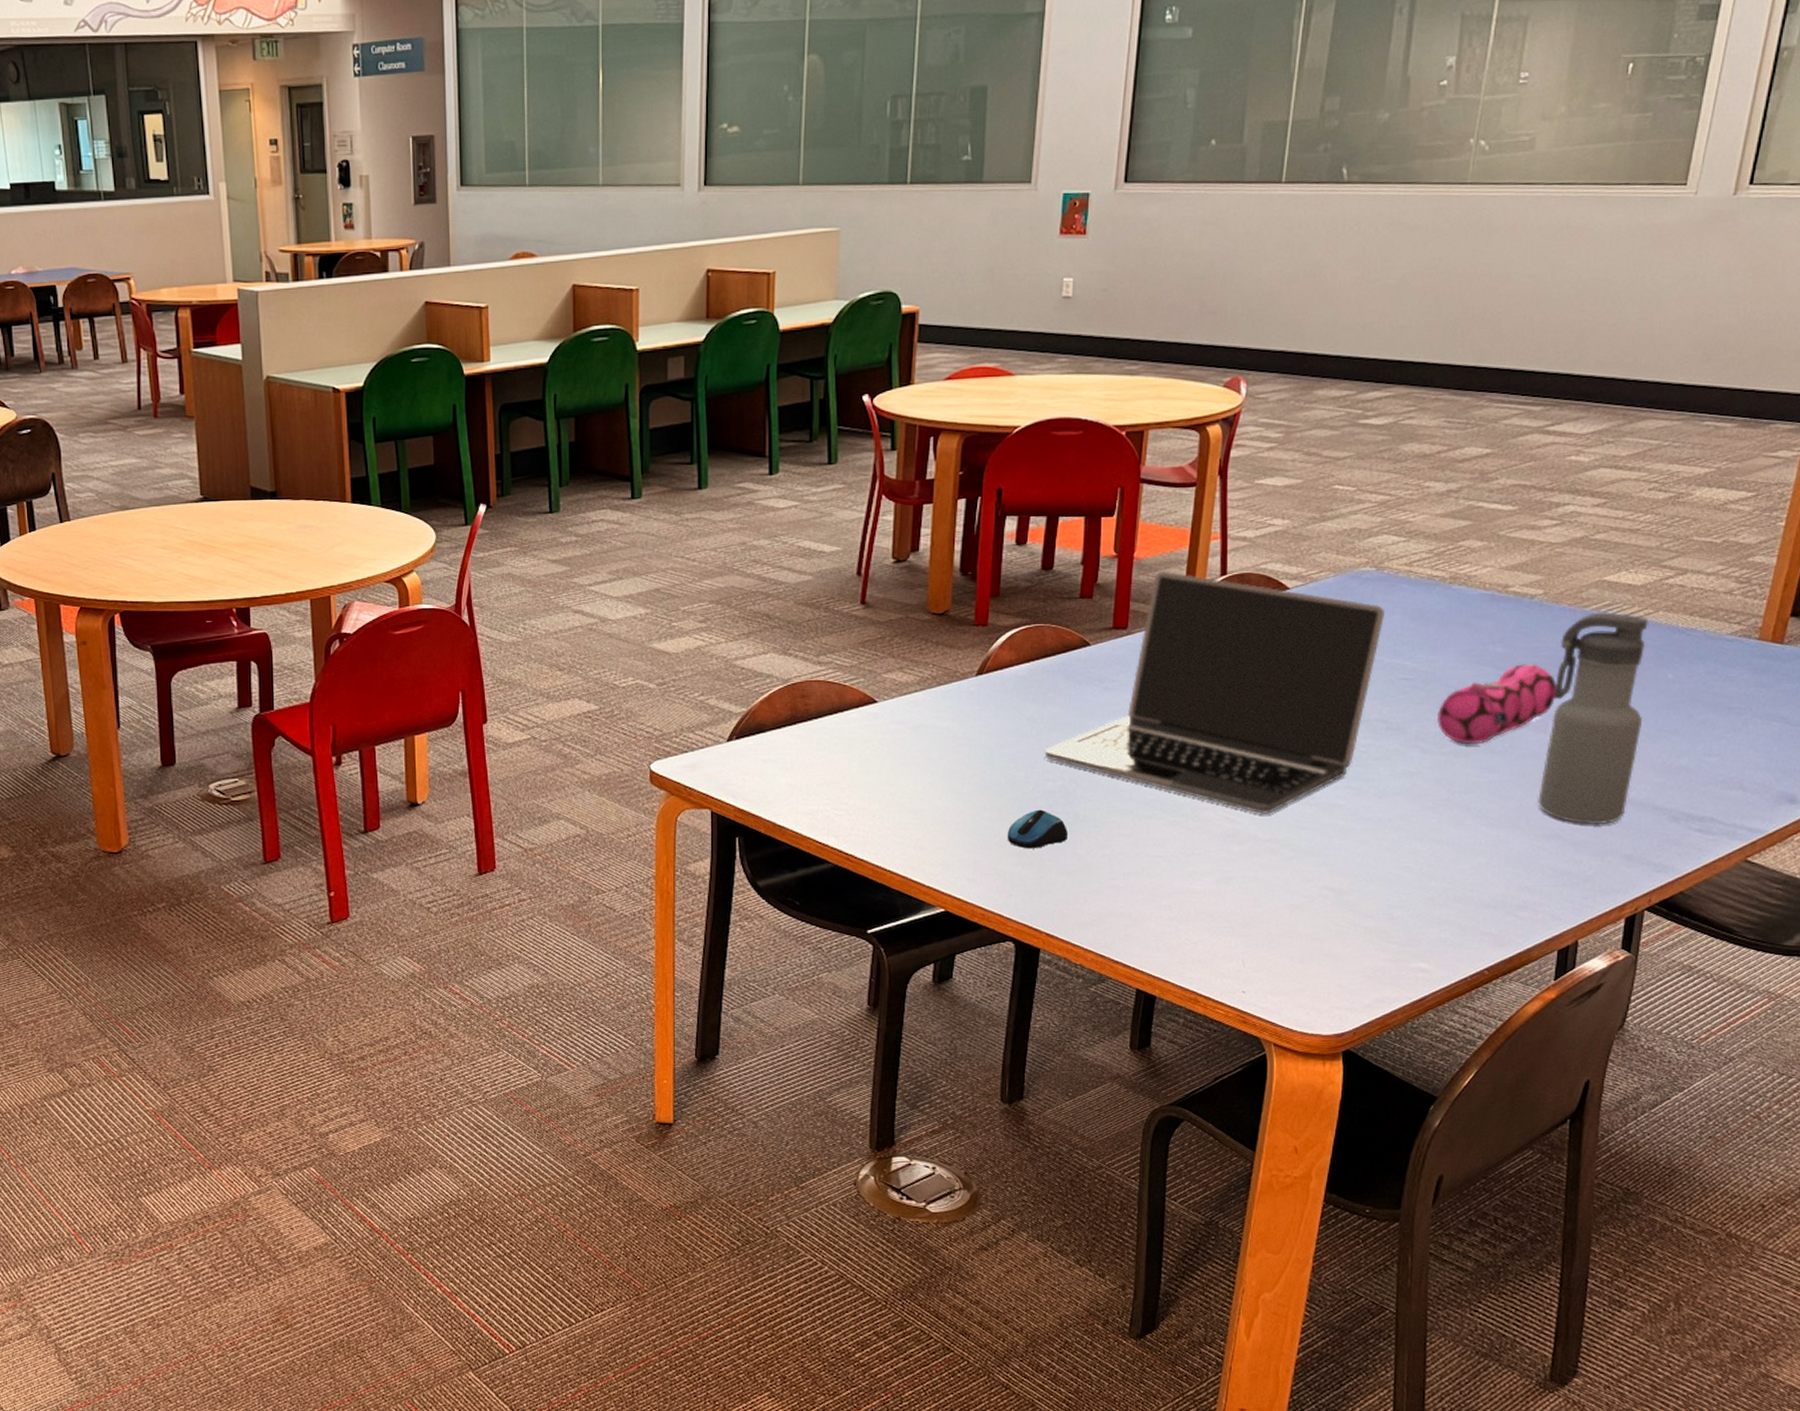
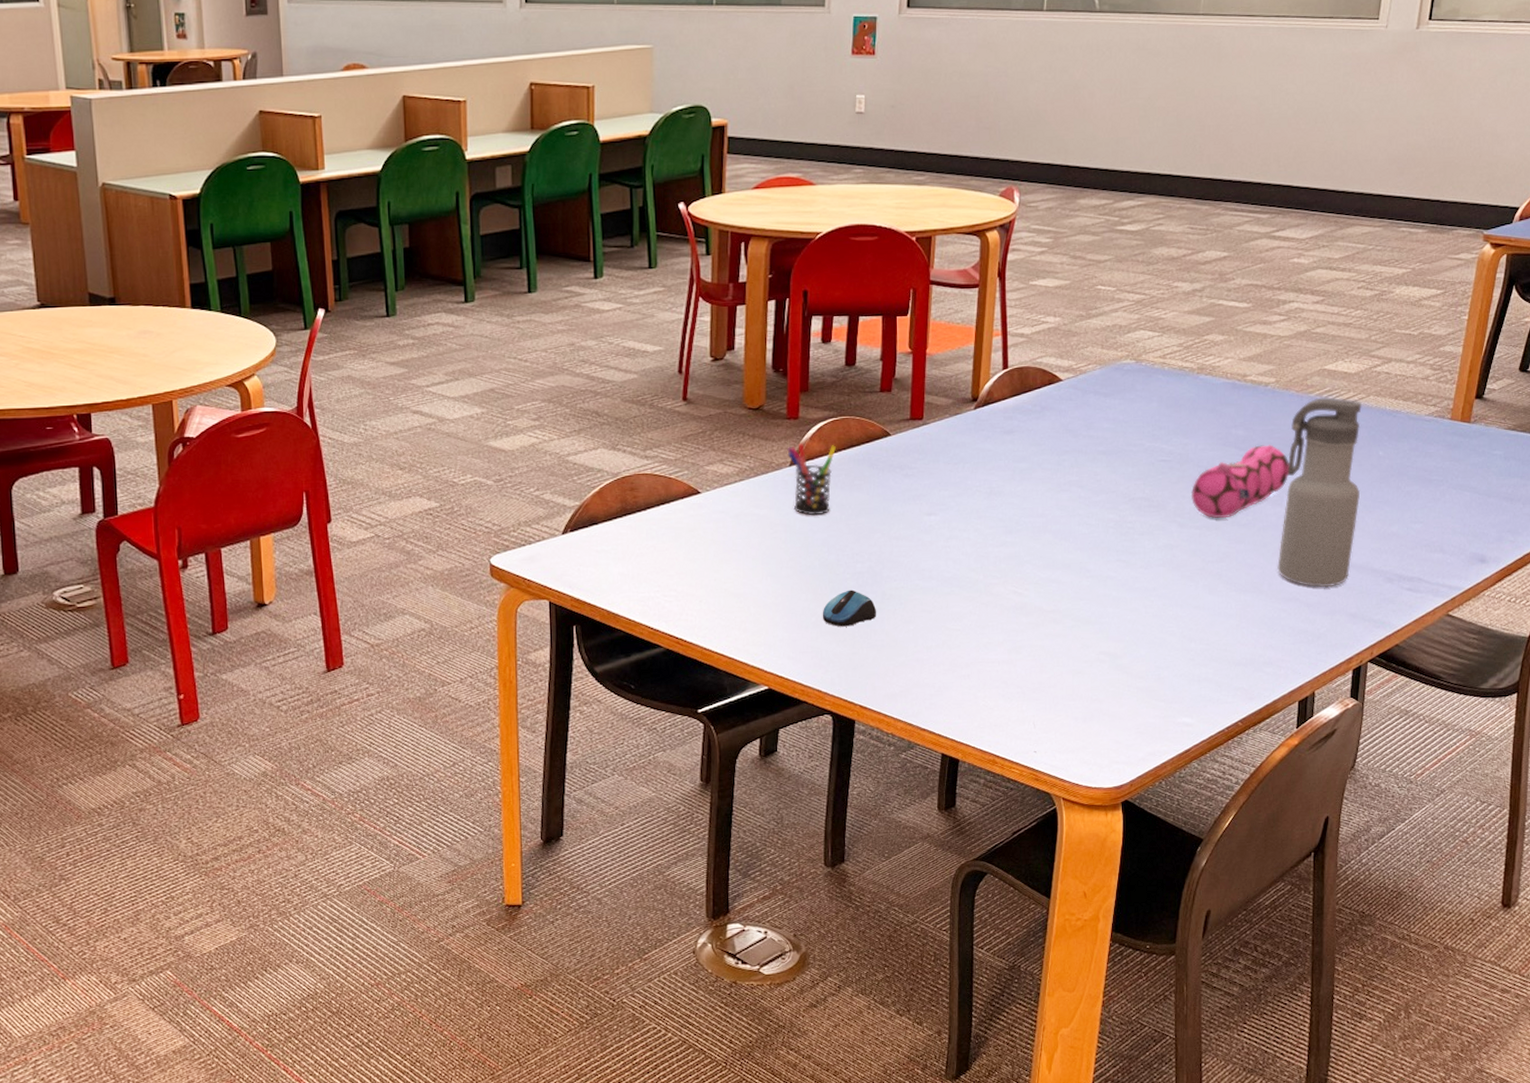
pen holder: none [974,651,1029,729] -> present [787,443,837,516]
laptop: present [1044,570,1386,814] -> none [853,365,1145,587]

